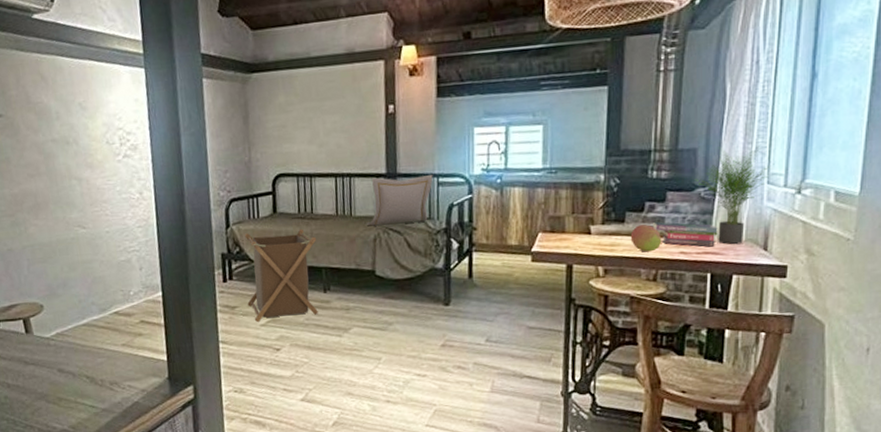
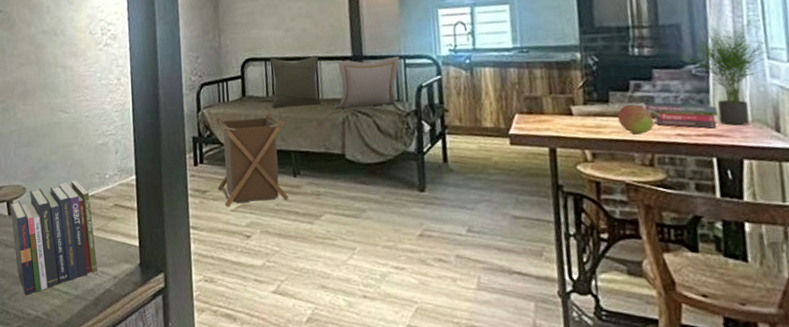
books: none [26,297,125,411] -> present [9,180,98,296]
pillow: none [302,172,354,224] -> present [270,55,322,108]

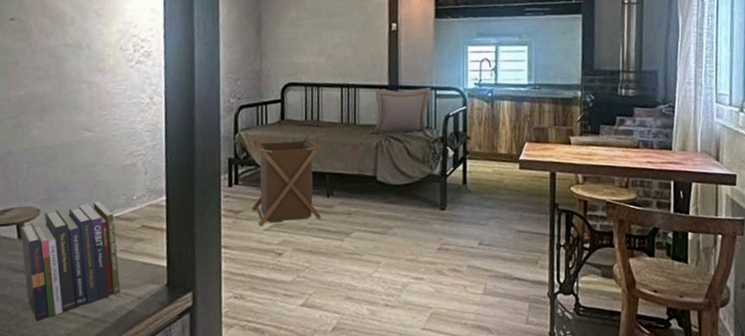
pillow: present [270,55,322,108] -> none [309,83,358,131]
fruit: present [617,104,655,135] -> none [604,136,632,162]
books: present [642,101,719,129] -> none [624,134,678,158]
potted plant: present [683,17,772,126] -> none [658,68,721,156]

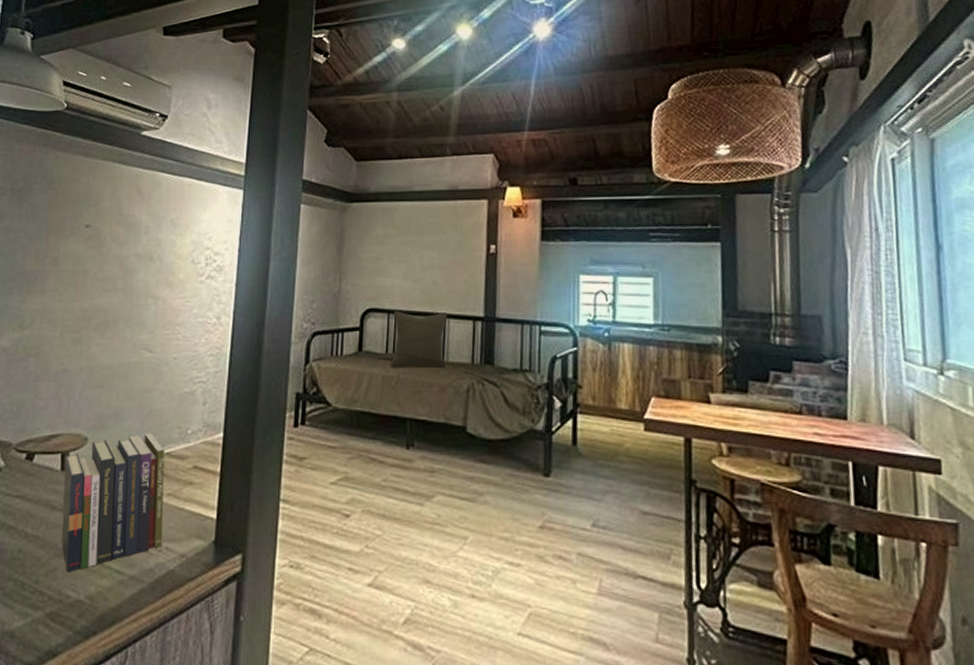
laundry basket: present [252,135,322,226] -> none [318,371,404,479]
pillow: none [309,83,358,131] -> present [389,311,447,368]
cushion: present [369,86,431,134] -> none [459,321,535,375]

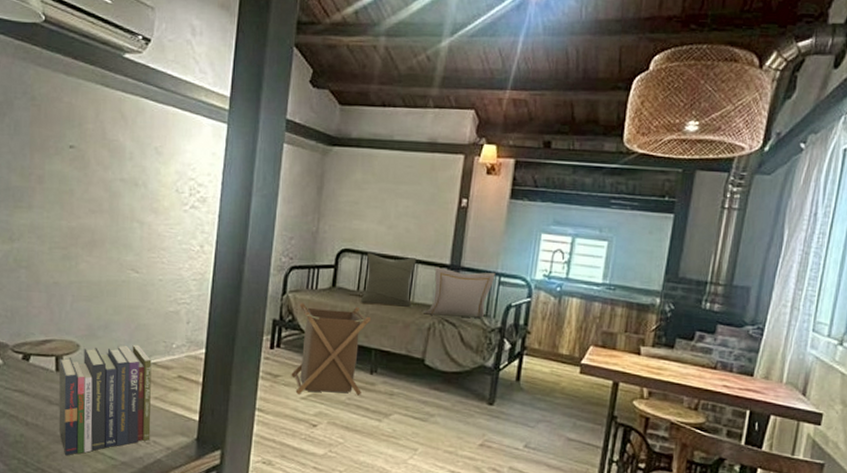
laundry basket: none [318,371,404,479] -> present [291,303,372,396]
cushion: none [459,321,535,375] -> present [422,267,496,319]

